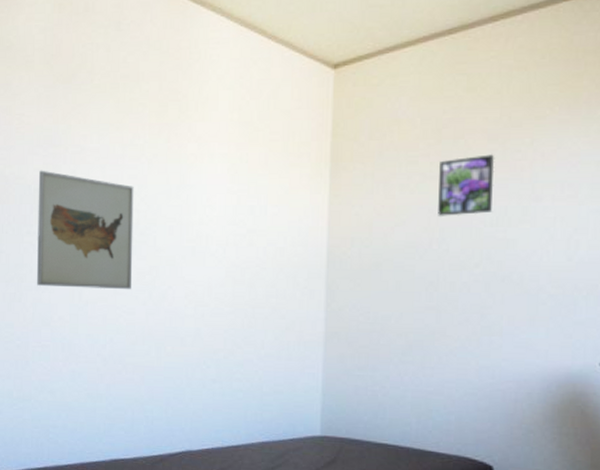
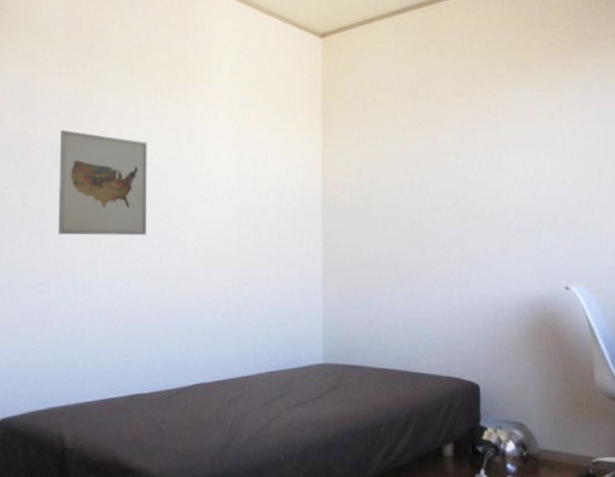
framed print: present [438,154,495,216] -> none [416,108,464,162]

